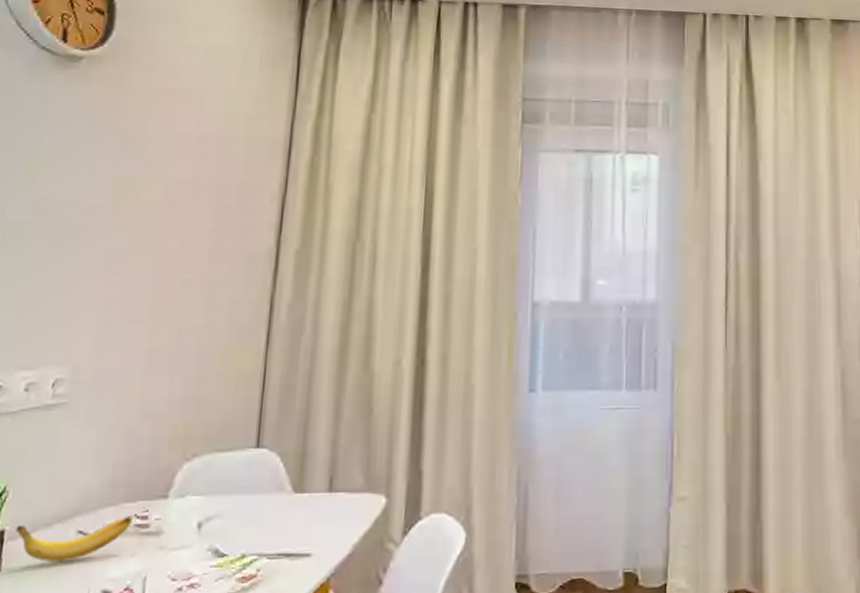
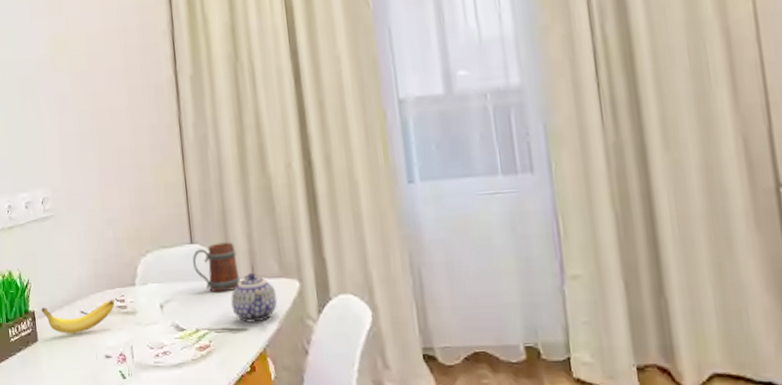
mug: none [253,448,314,509] -> present [192,242,240,293]
teapot: none [294,485,356,547] -> present [230,272,278,323]

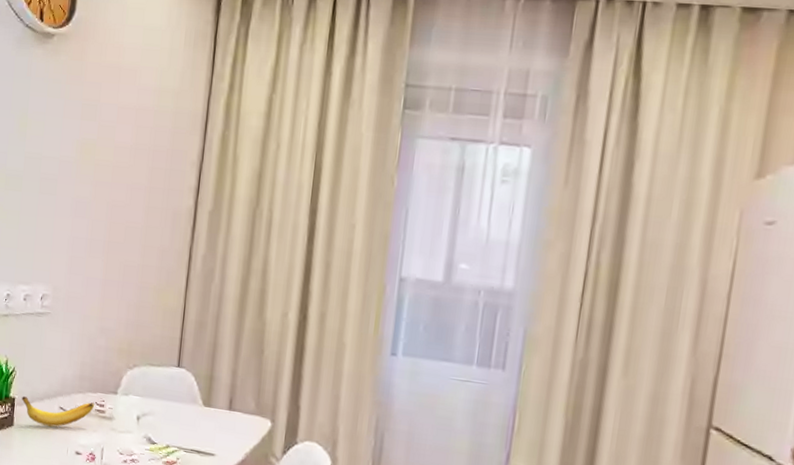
mug: present [192,242,240,293] -> none [175,371,219,418]
teapot: present [230,272,278,323] -> none [203,404,248,451]

